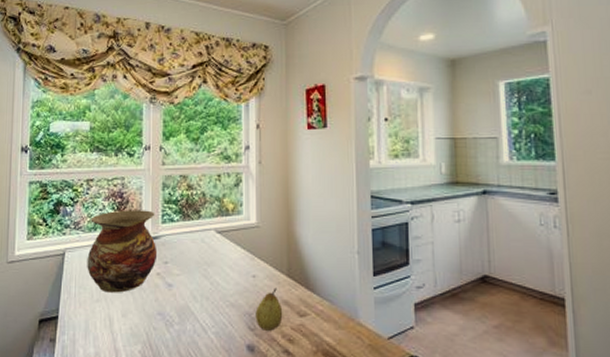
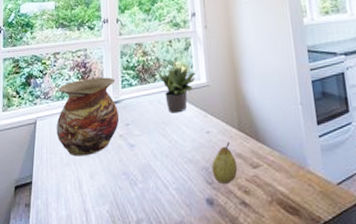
potted plant: none [203,202,246,254] -> present [158,65,197,113]

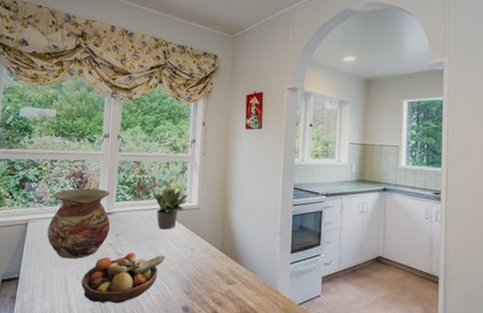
fruit bowl: none [96,142,180,203] -> present [81,252,165,304]
fruit: present [212,141,238,184] -> none [191,259,215,295]

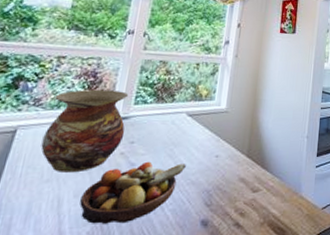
potted plant: present [152,186,189,230] -> none [177,88,218,135]

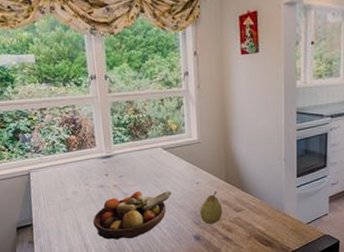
vase: present [41,89,129,173] -> none [49,133,113,203]
fruit: none [213,166,239,206] -> present [200,191,223,224]

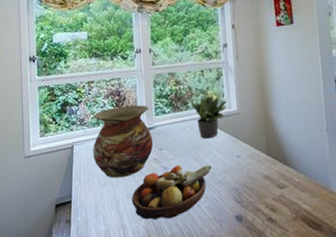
vase: none [49,133,113,203] -> present [93,105,153,178]
potted plant: none [149,123,188,167] -> present [190,94,228,139]
fruit: present [200,191,223,224] -> none [241,165,265,202]

